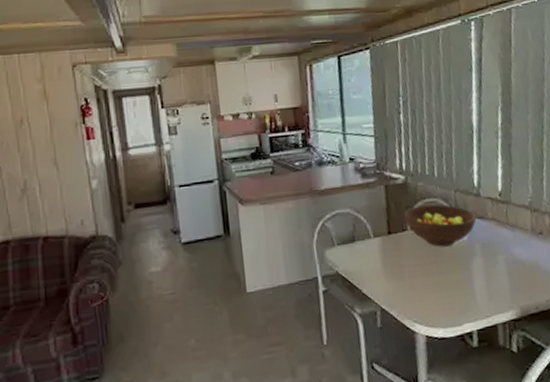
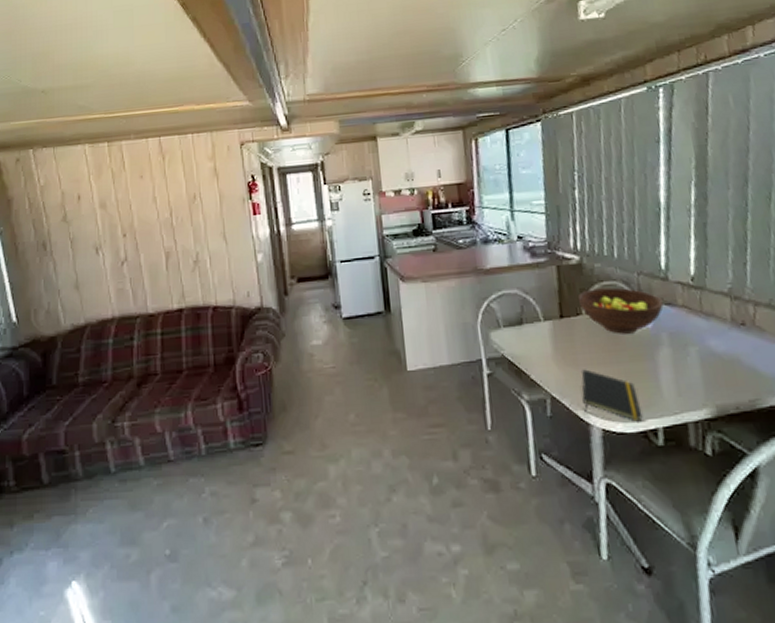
notepad: none [407,281,460,327] -> present [581,369,643,422]

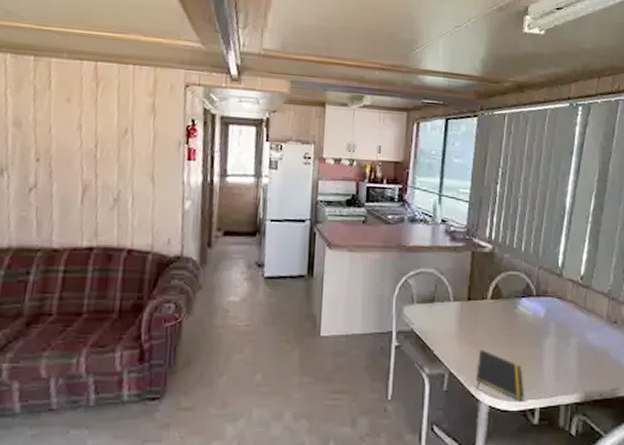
fruit bowl: present [578,287,663,334] -> none [487,277,555,321]

